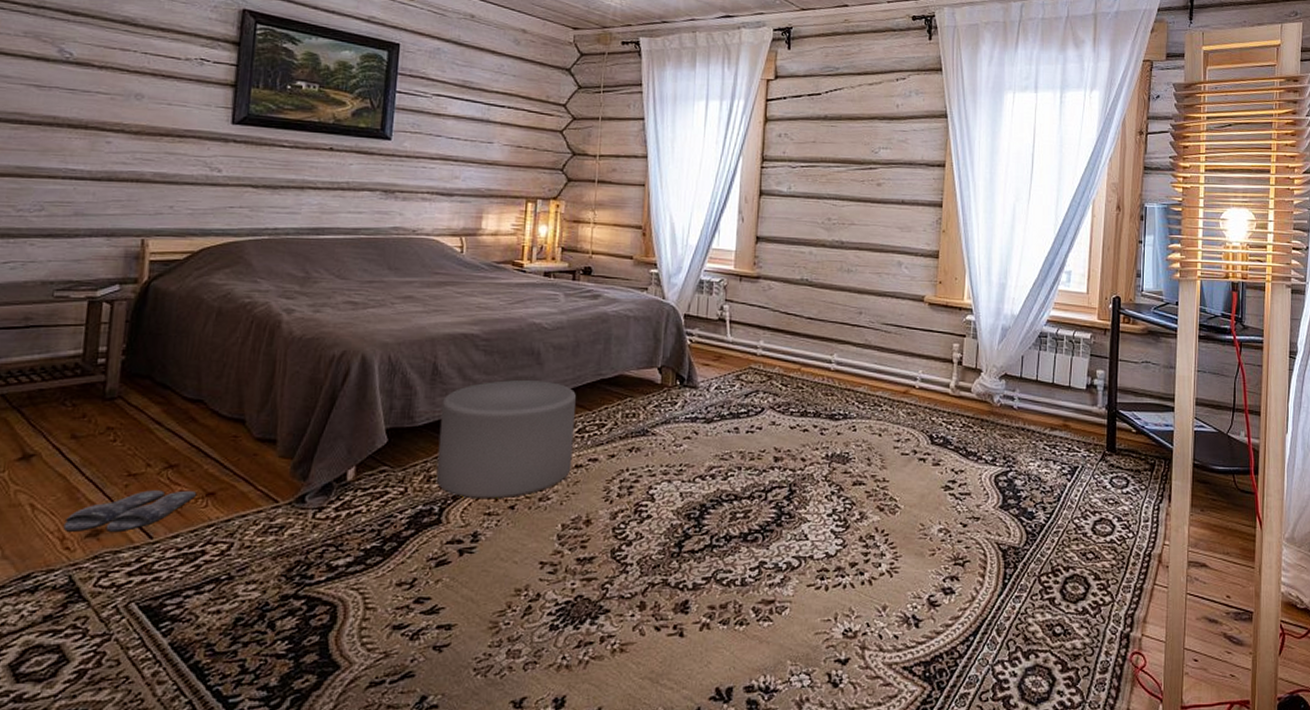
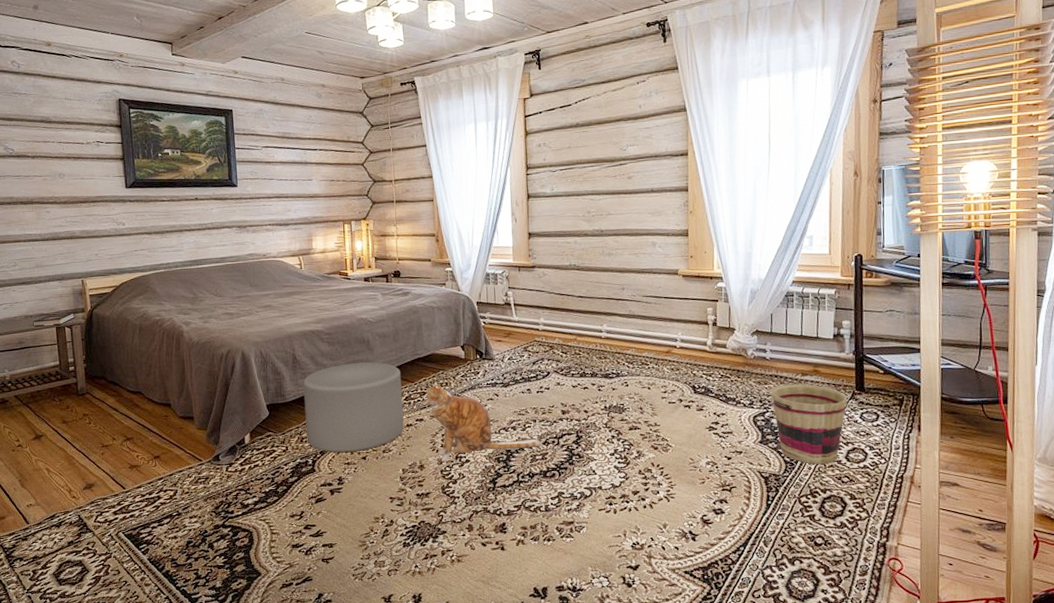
slippers: present [63,490,197,532] -> none [69,455,148,486]
cat: none [605,412,746,516] -> present [426,382,542,462]
basket: none [1016,439,1098,536] -> present [770,383,848,464]

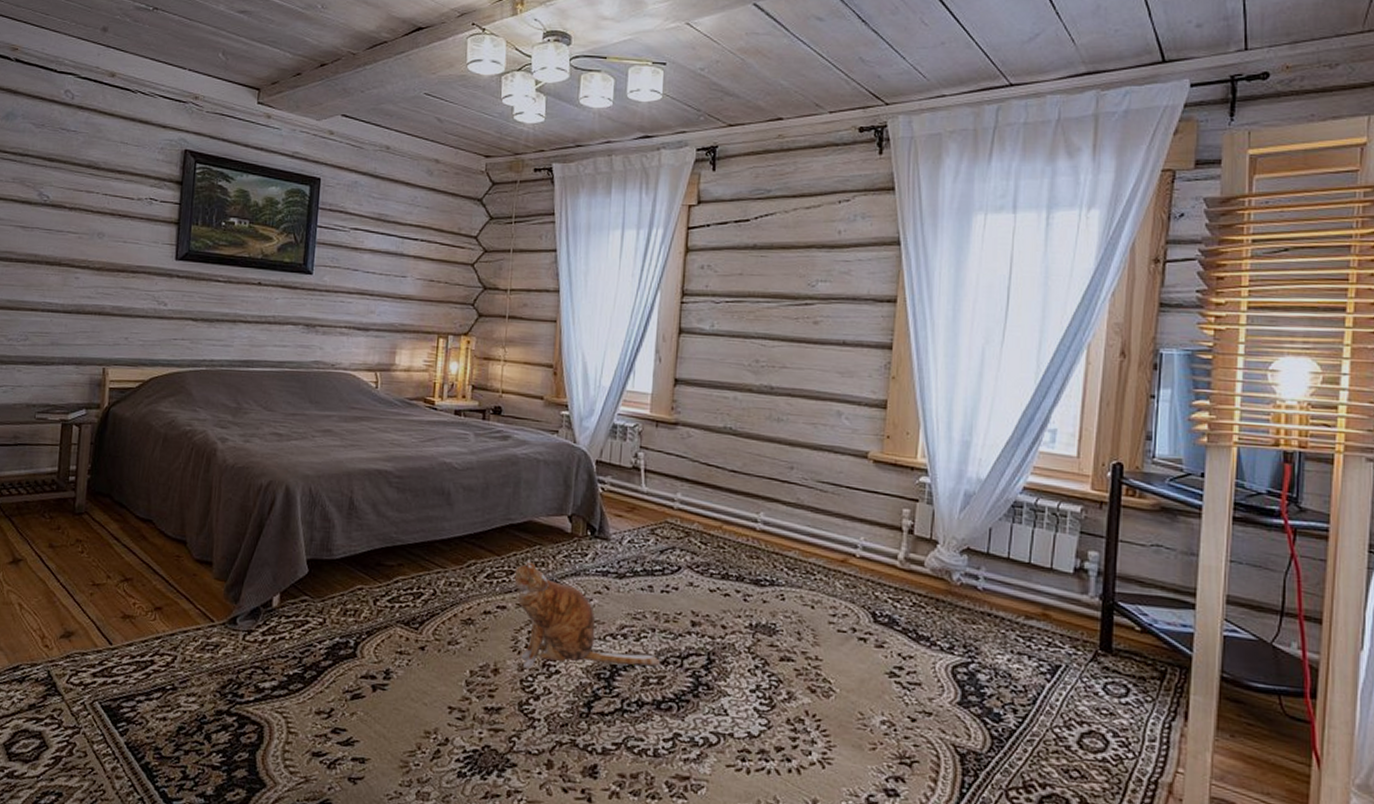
pouf: present [303,362,404,453] -> none [351,519,485,638]
basket: present [770,383,848,464] -> none [979,627,1087,748]

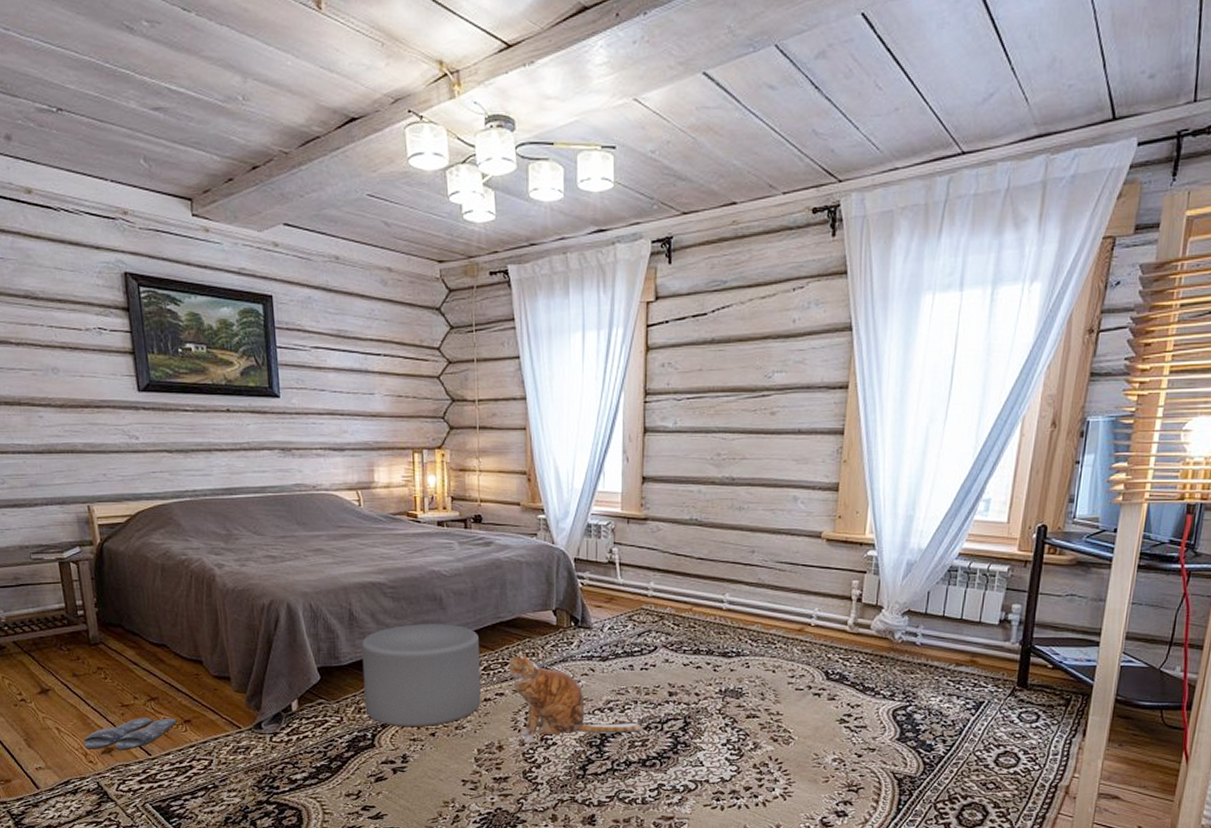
slippers: none [43,600,147,636] -> present [84,718,177,749]
pouf: none [351,519,485,638] -> present [361,624,481,728]

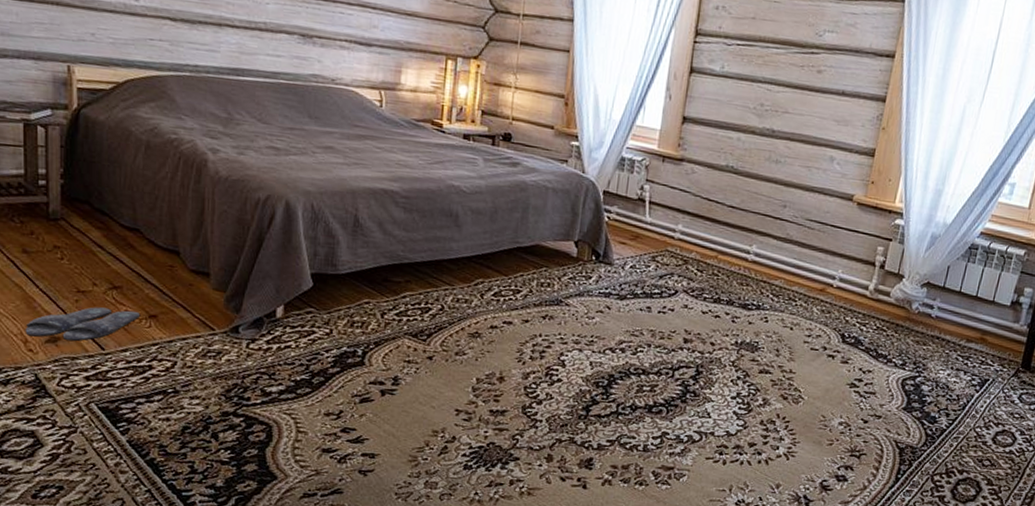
pouf: present [361,624,481,728] -> none [359,238,493,349]
cat: present [508,651,643,743] -> none [520,280,654,377]

